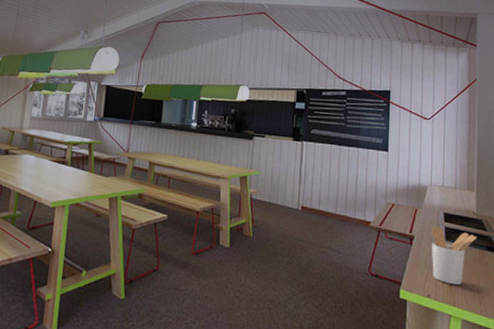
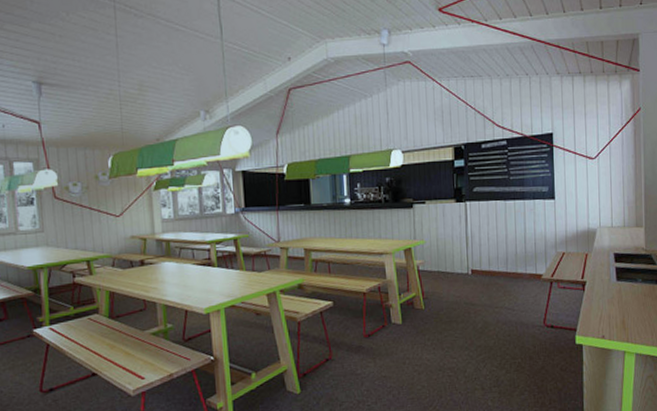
utensil holder: present [431,226,477,285] -> none [602,268,647,322]

